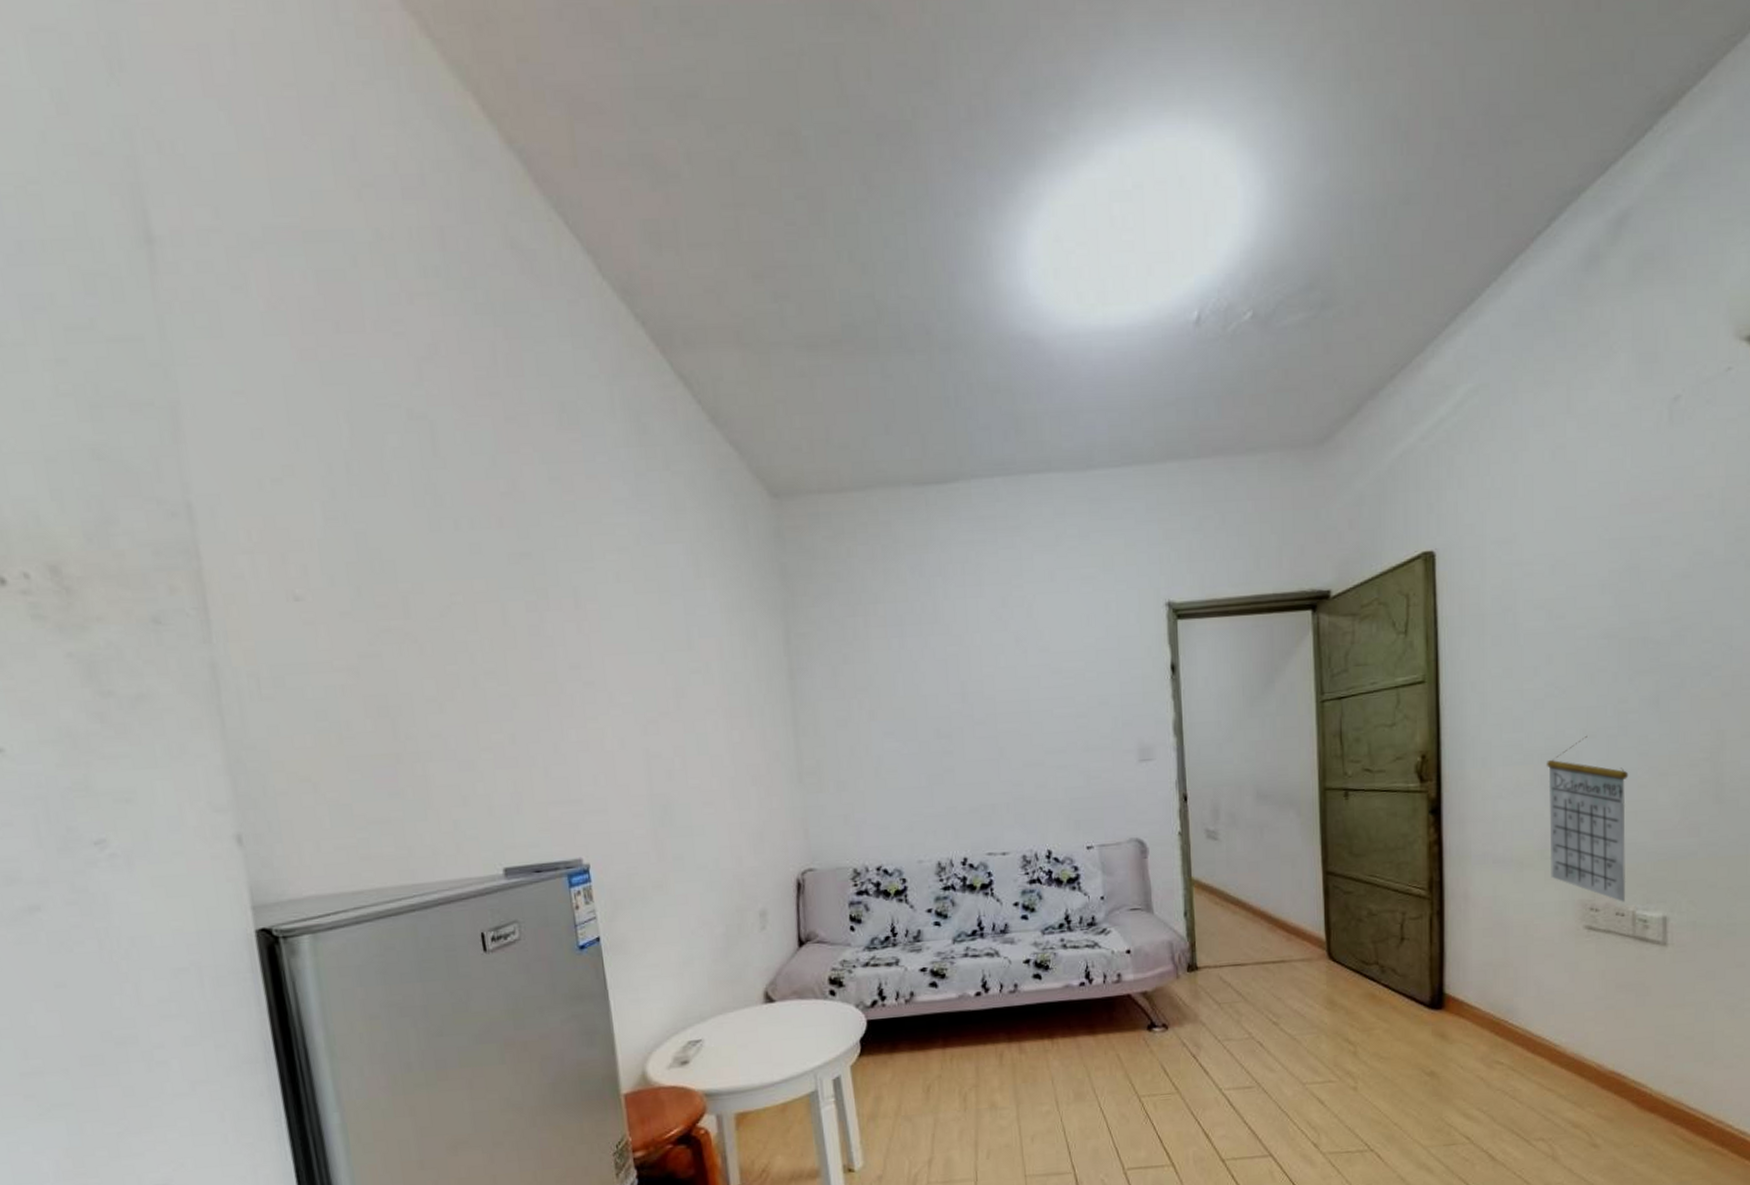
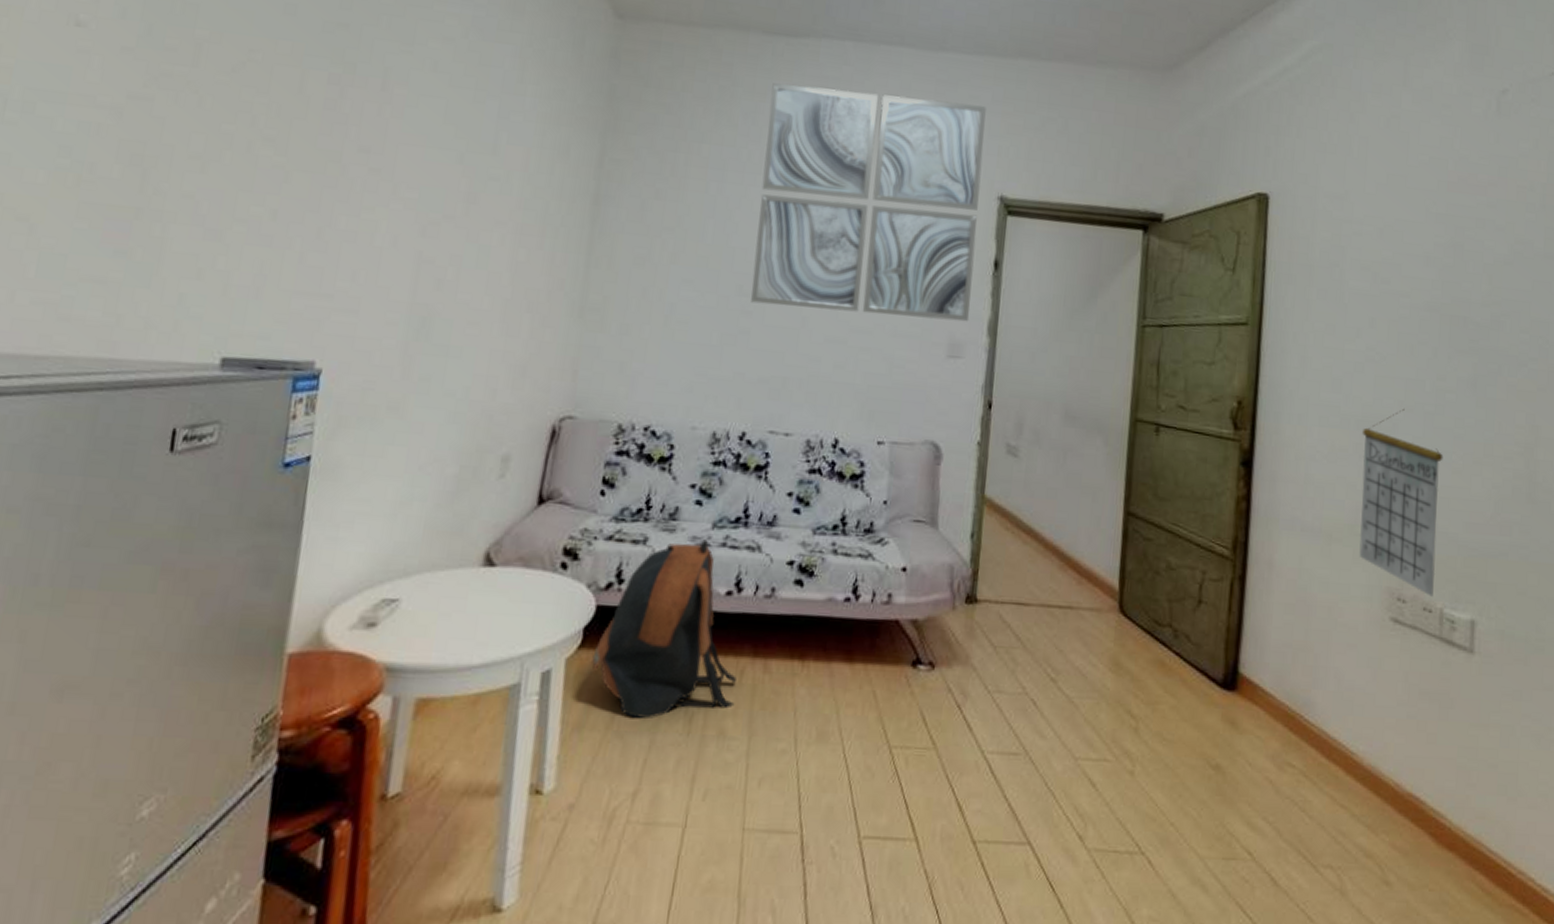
backpack: none [872,953,1000,1104] -> present [592,539,737,718]
wall art: none [932,517,1155,743] -> present [751,83,986,322]

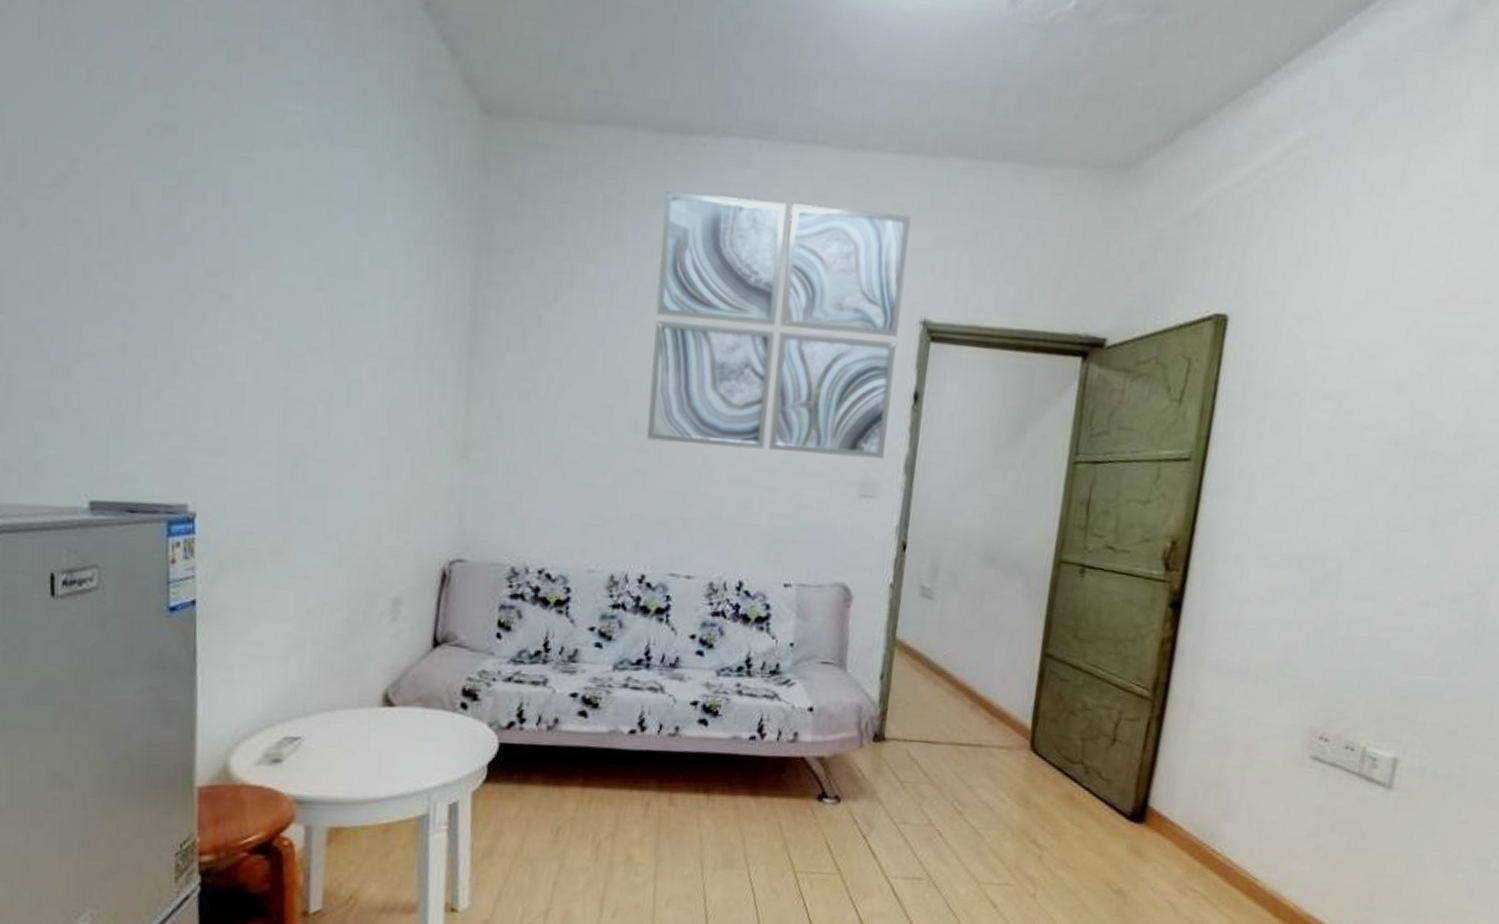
backpack: present [592,539,737,718] -> none [498,681,642,846]
calendar: present [1359,408,1444,597] -> none [1285,547,1389,736]

